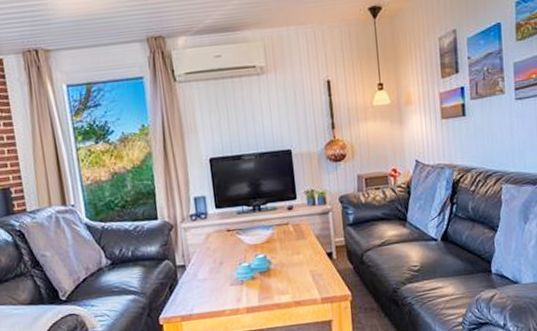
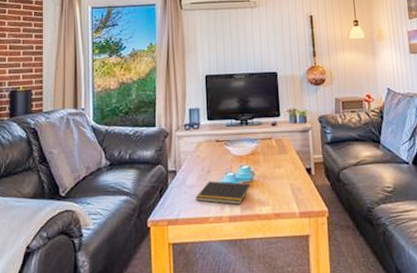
notepad: none [209,272,267,296] -> present [195,181,250,205]

